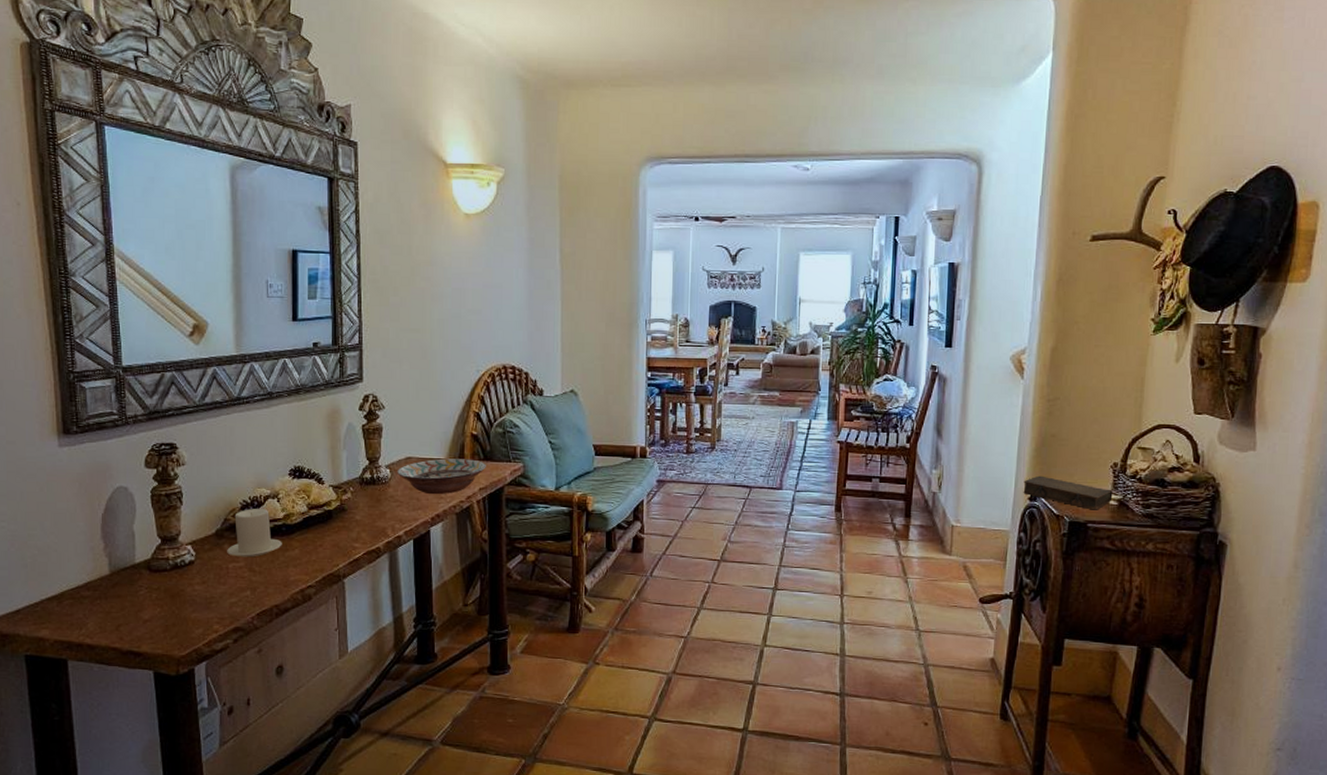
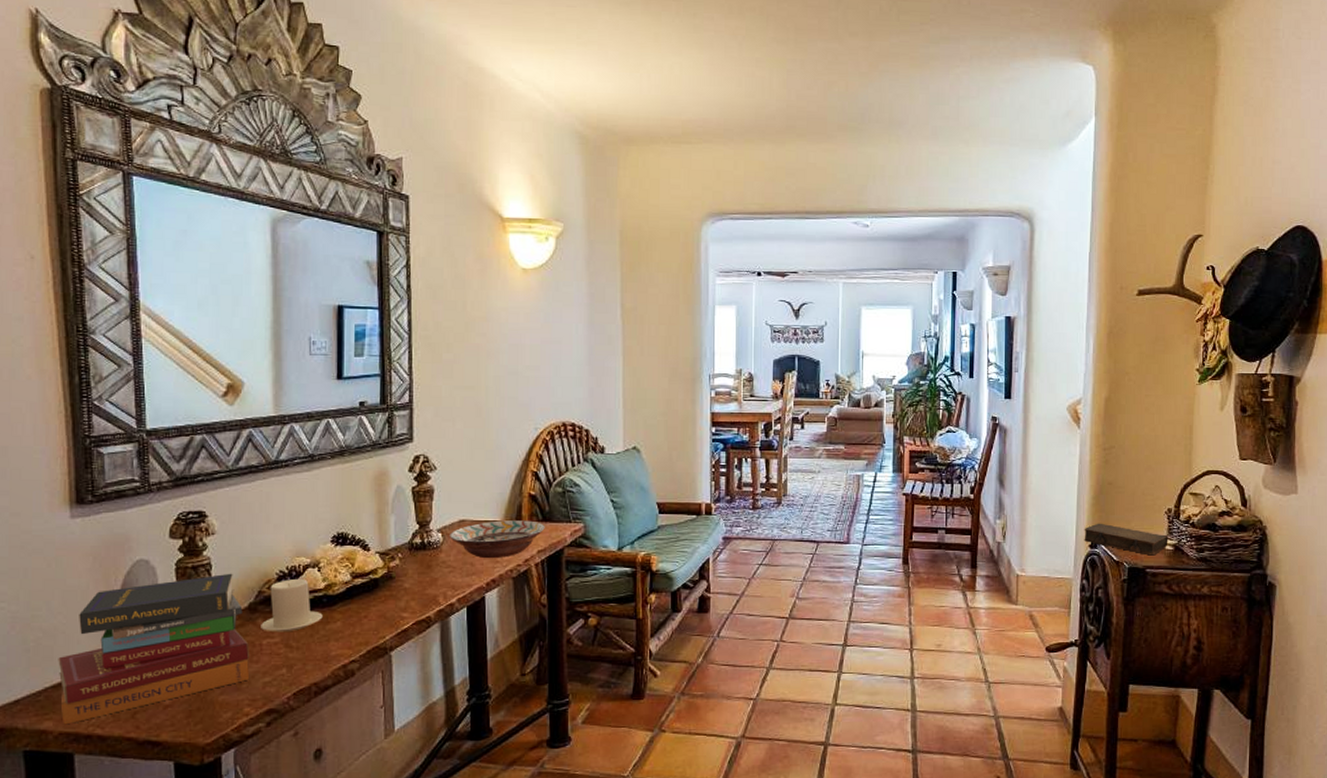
books: none [51,501,218,634] -> present [58,573,250,725]

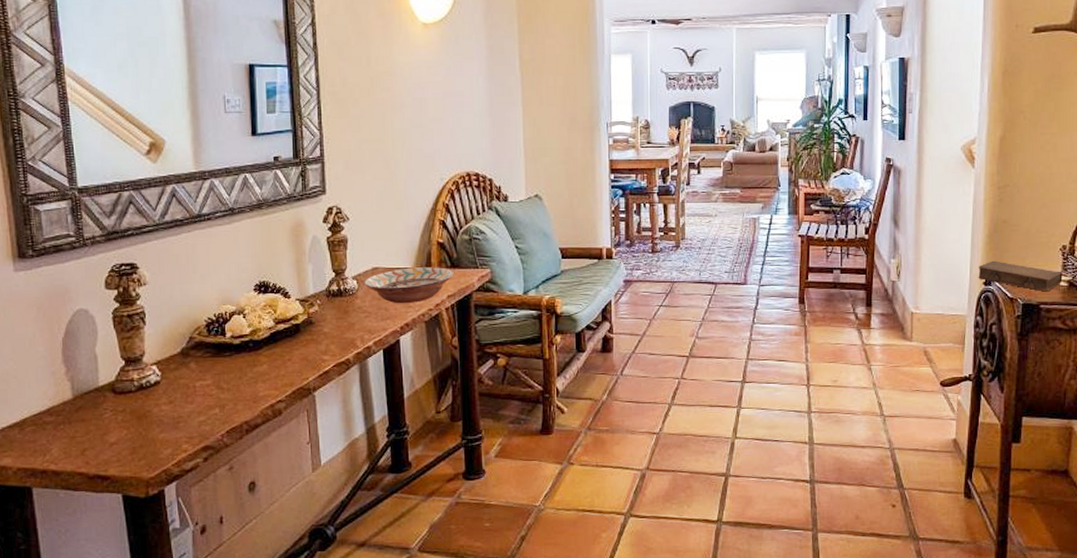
books: present [58,573,250,725] -> none [12,320,186,461]
candle: present [261,578,323,632] -> none [193,324,250,375]

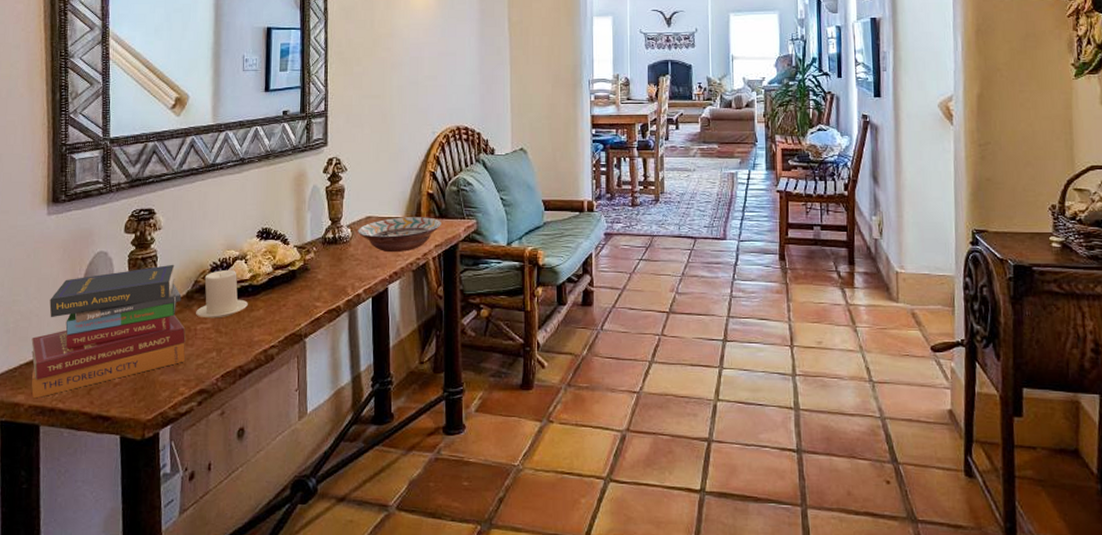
books: none [12,320,186,461] -> present [31,264,186,399]
candle: none [193,324,250,375] -> present [196,269,248,319]
book: present [978,260,1063,292] -> none [963,219,1054,253]

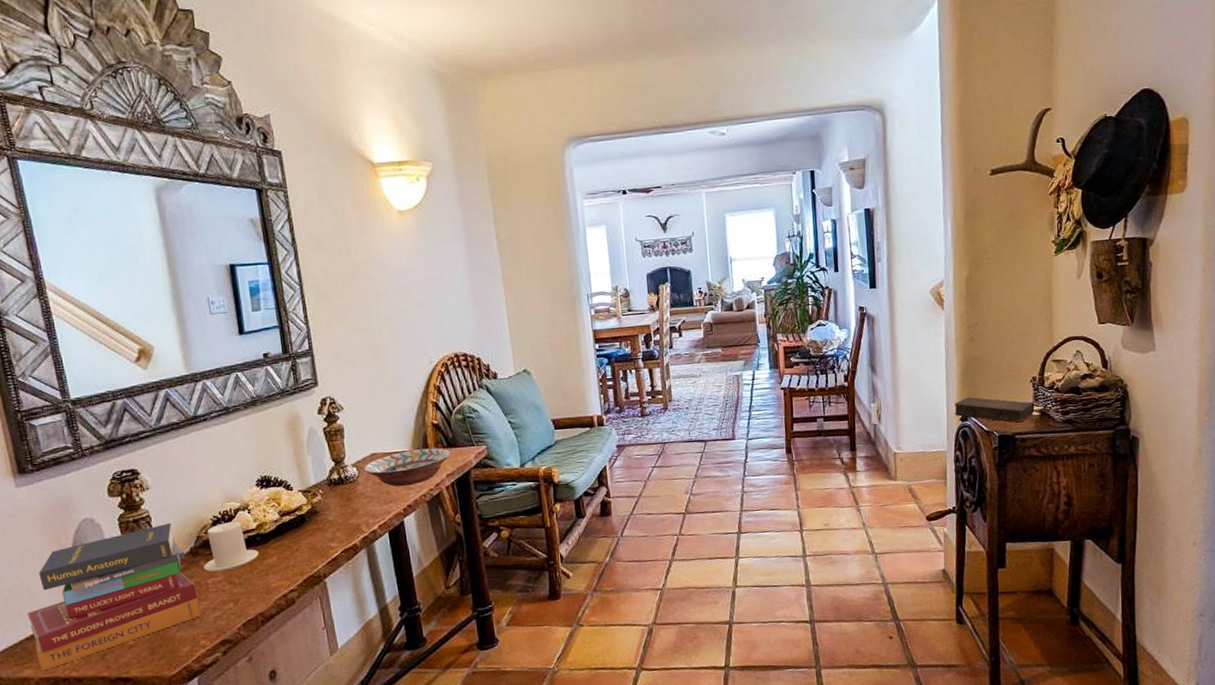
book: none [963,219,1054,253] -> present [954,397,1035,423]

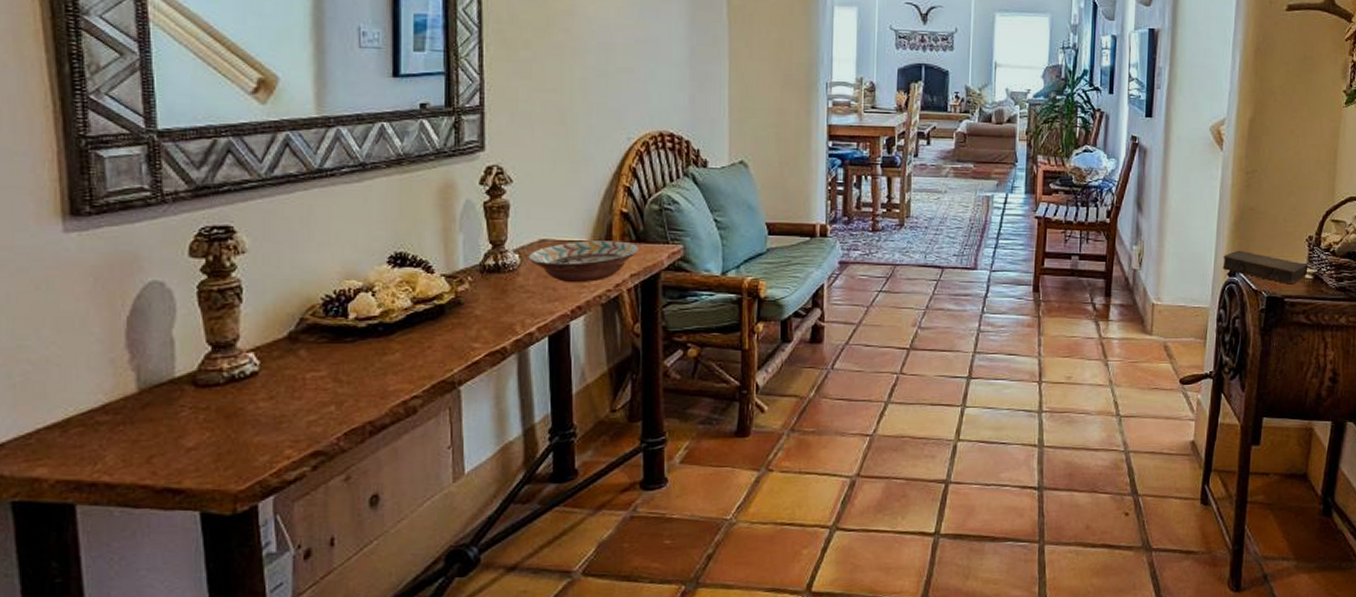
books: present [27,522,202,671] -> none [52,297,291,472]
candle: present [204,521,259,572] -> none [304,304,378,365]

